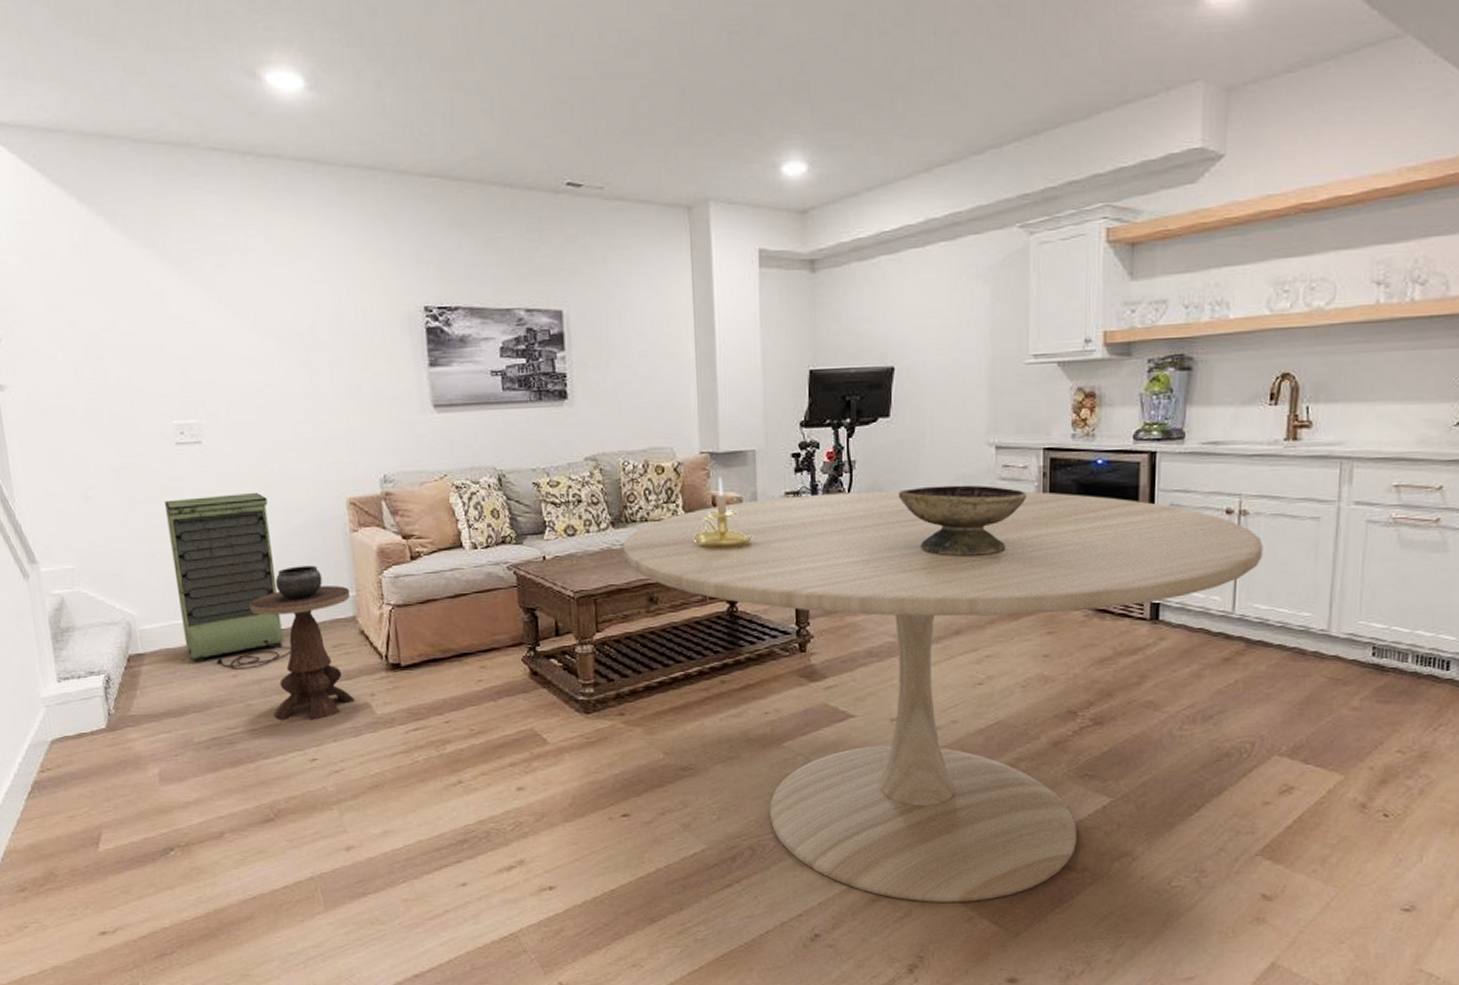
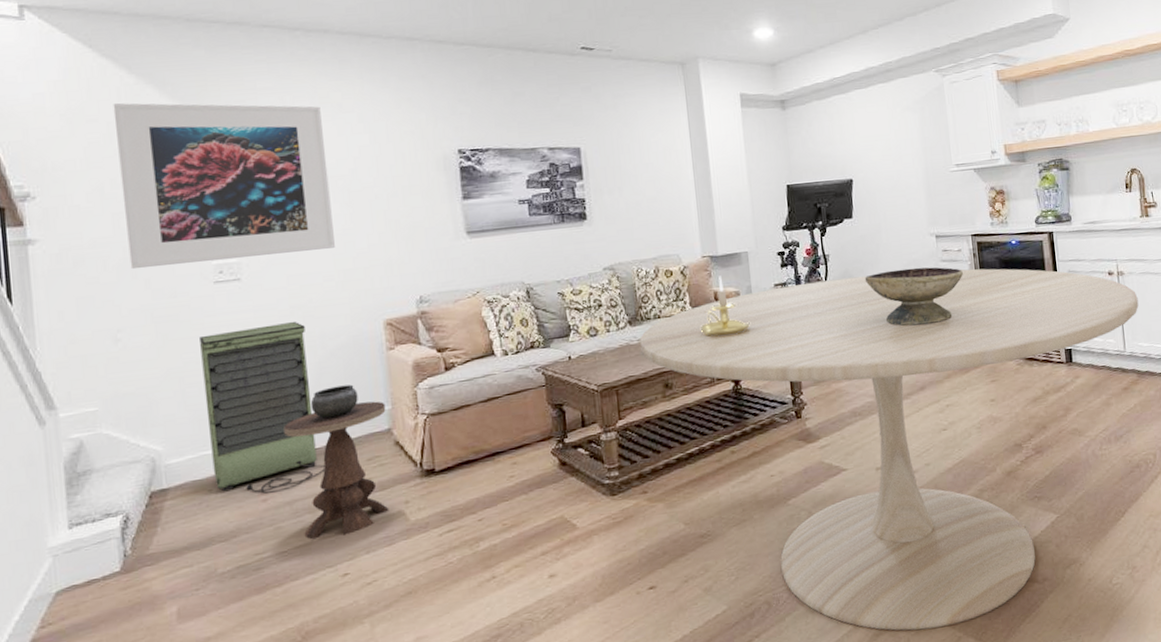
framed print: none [66,237,295,424] -> present [113,103,335,270]

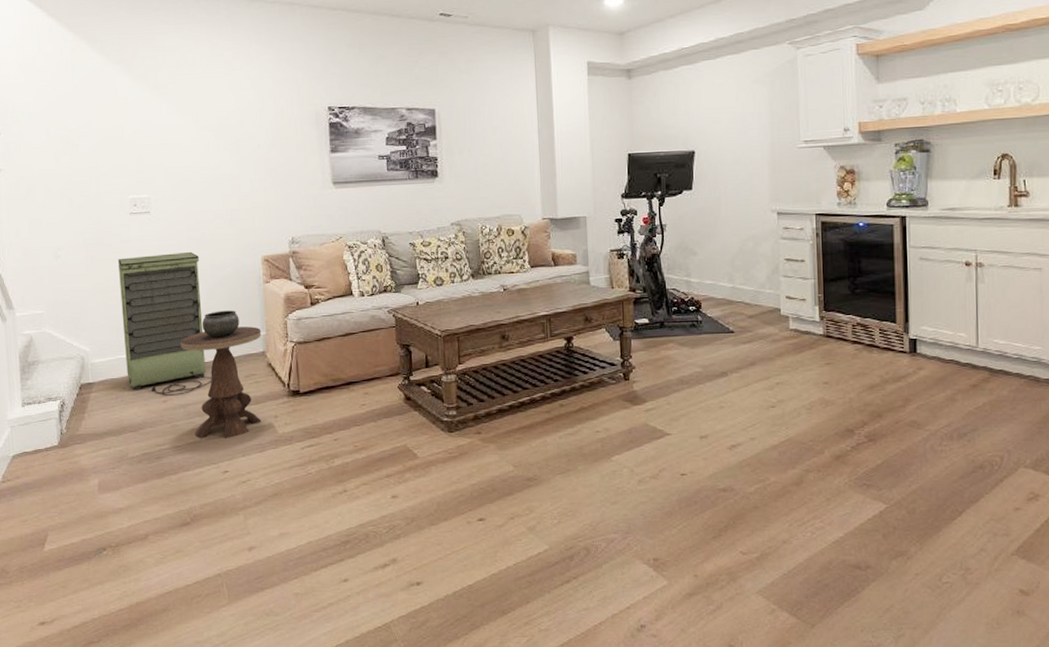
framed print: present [113,103,335,270] -> none [56,56,224,199]
dining table: present [640,268,1139,631] -> none [481,248,998,597]
candle holder: present [700,275,750,337] -> none [537,238,585,296]
decorative bowl: present [864,267,963,326] -> none [700,243,804,302]

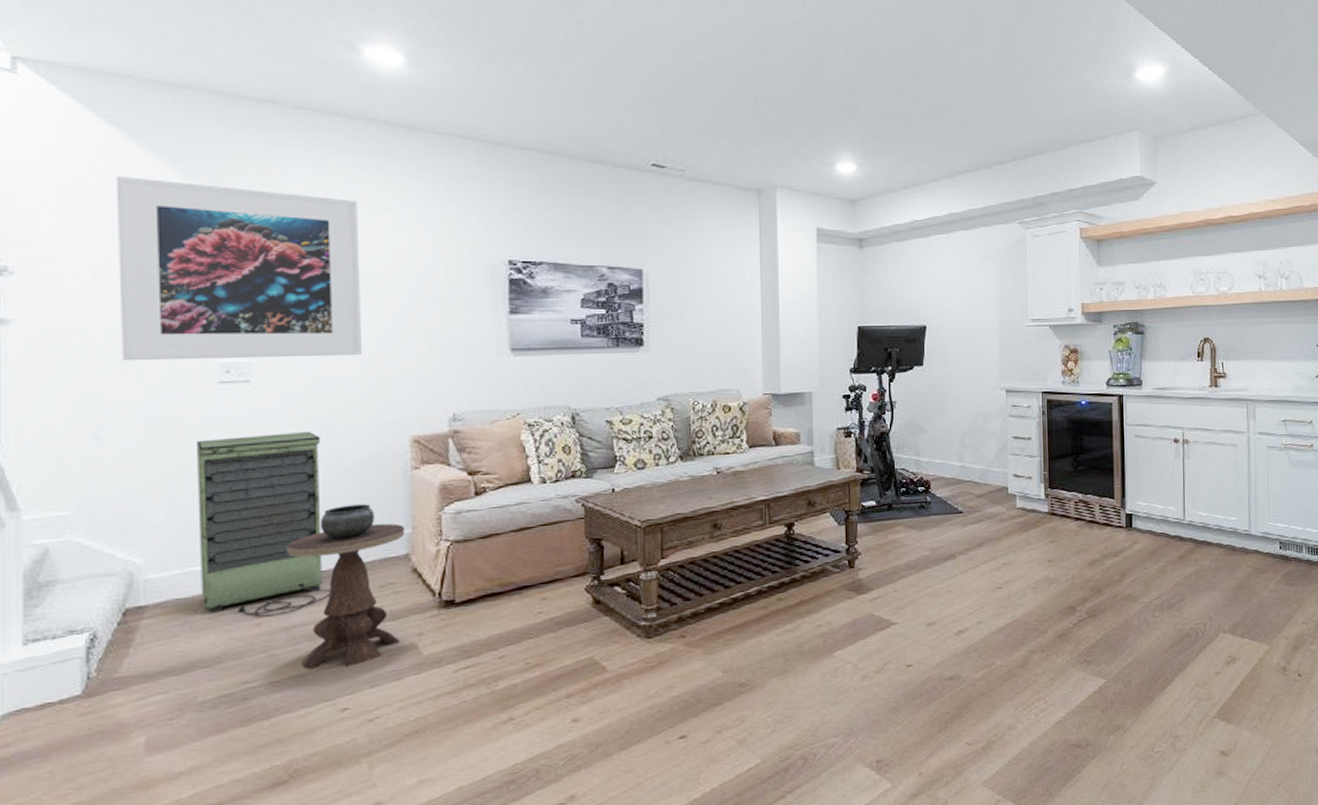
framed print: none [56,56,224,199] -> present [115,177,362,362]

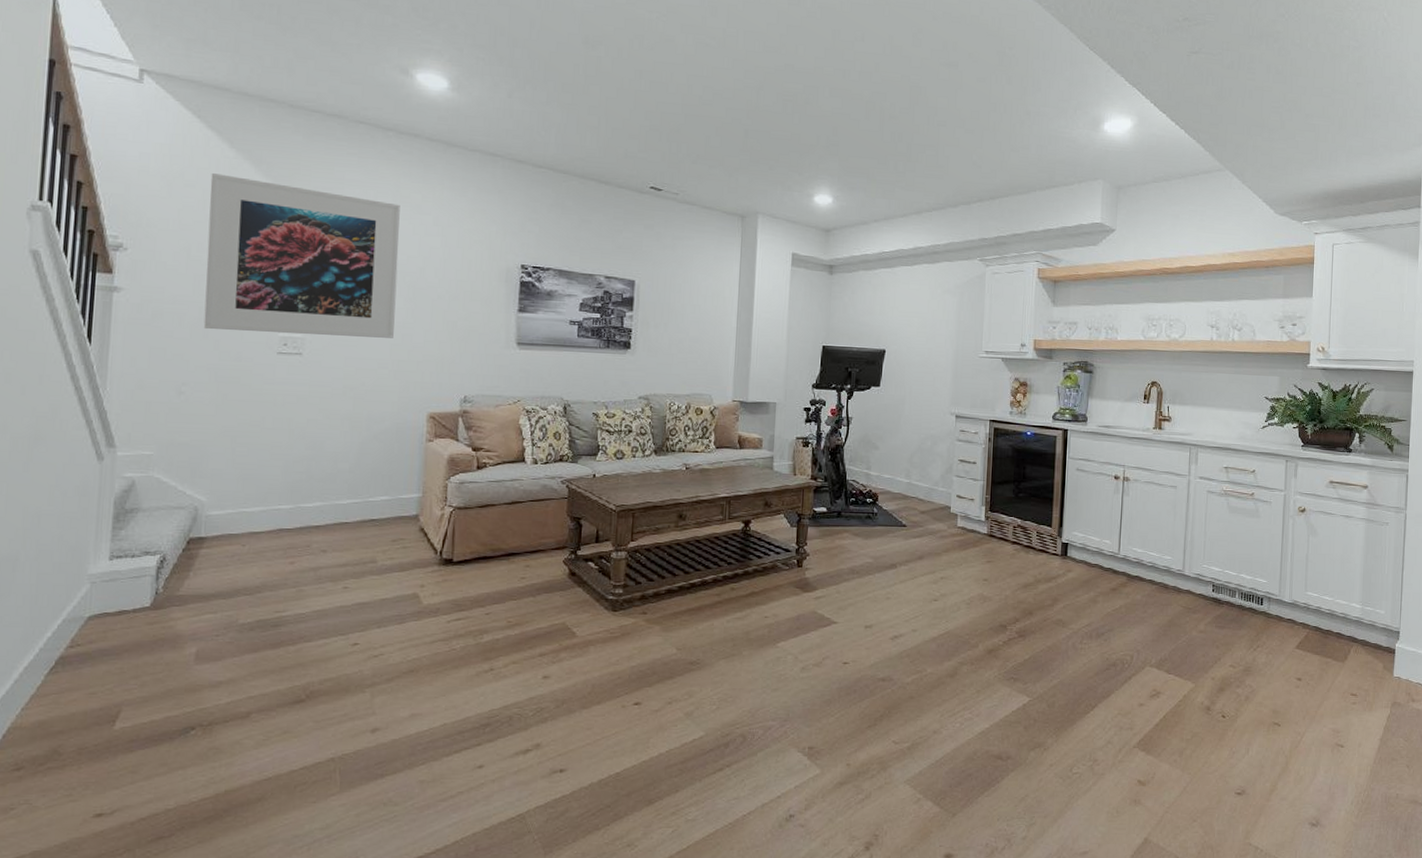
storage cabinet: present [197,431,331,617] -> none [249,400,354,557]
side table: present [287,504,405,670] -> none [319,467,417,607]

